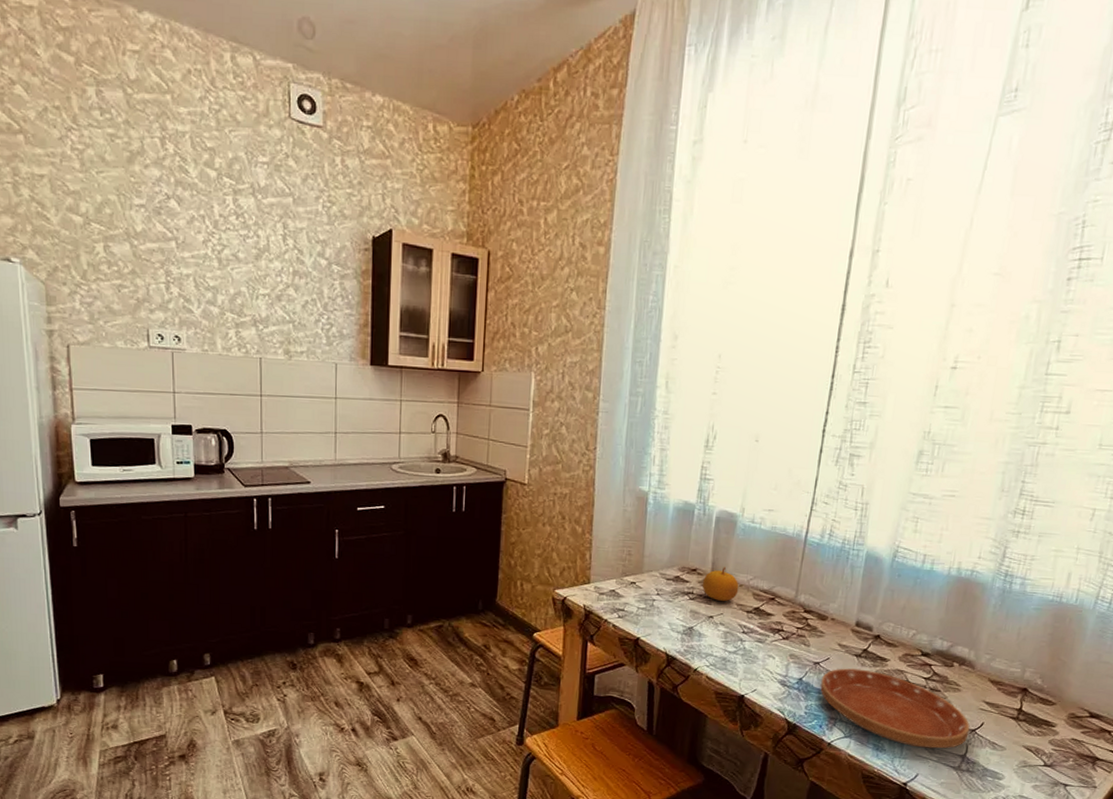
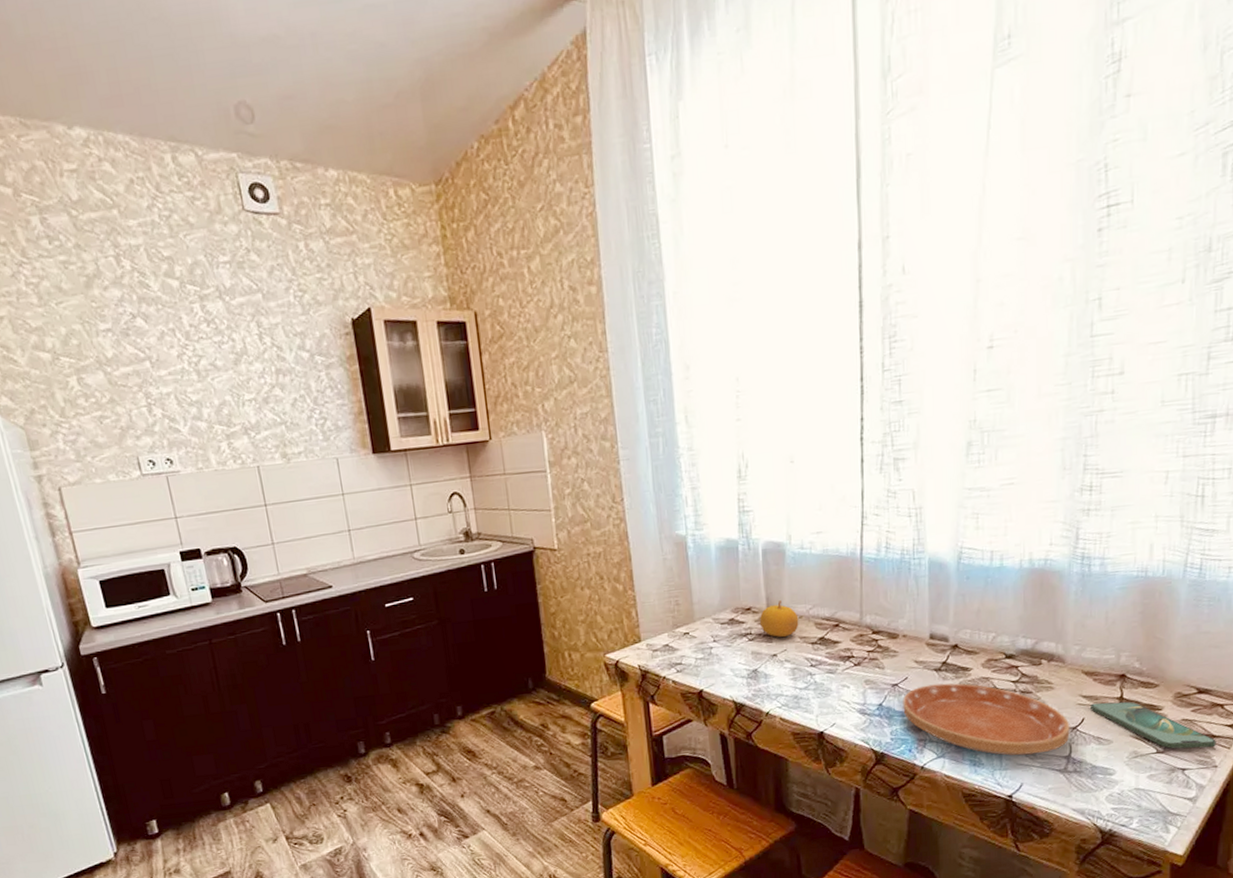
smartphone: none [991,710,1099,769] -> present [1091,701,1216,749]

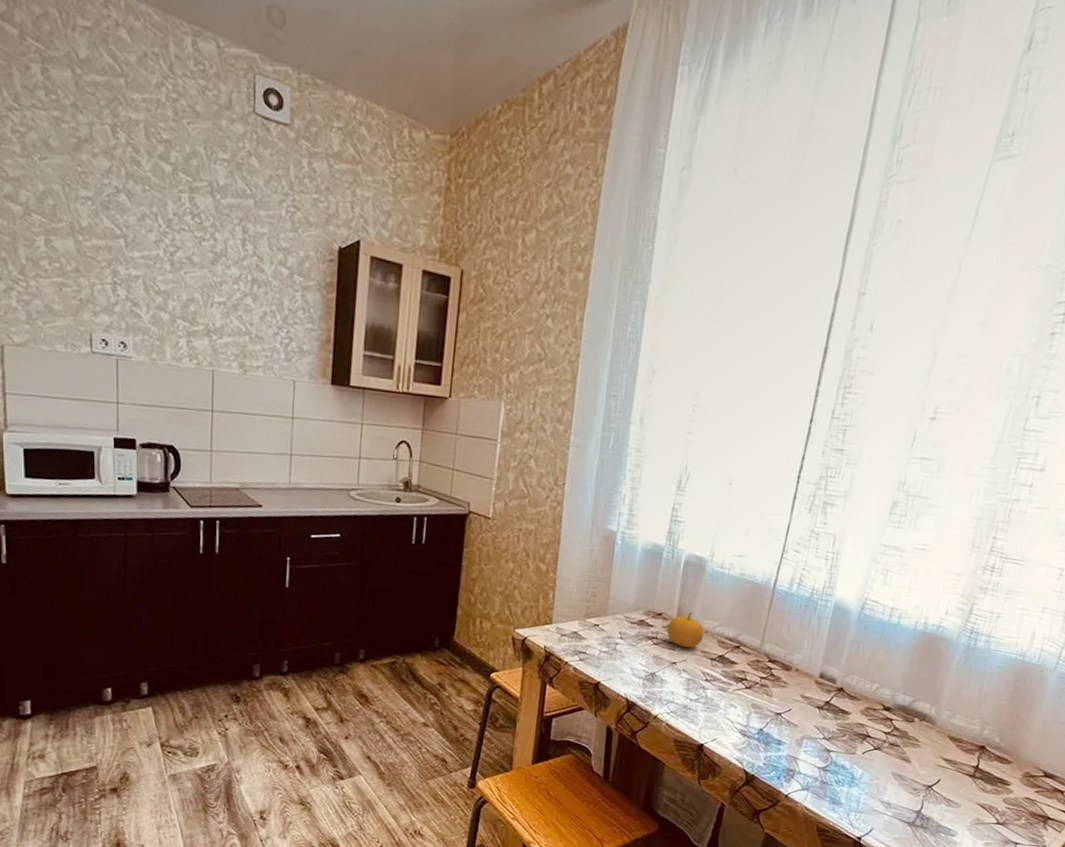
saucer: present [903,683,1070,756] -> none [780,720,927,804]
smartphone: present [1091,701,1216,749] -> none [948,767,1051,829]

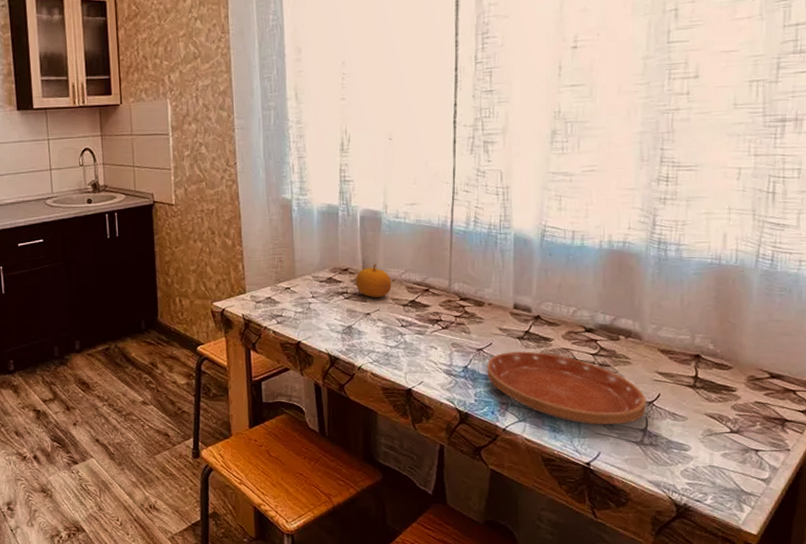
saucer: none [780,720,927,804] -> present [487,351,647,425]

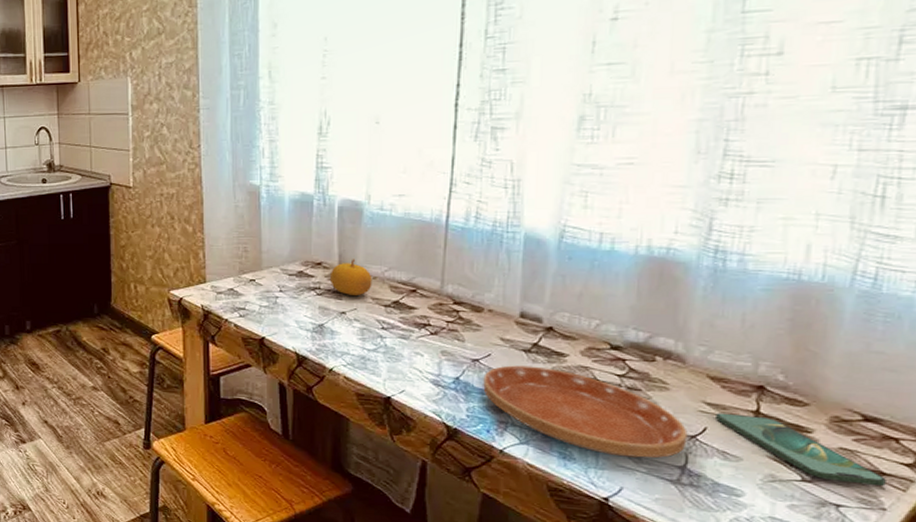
smartphone: none [666,380,789,432] -> present [716,413,886,487]

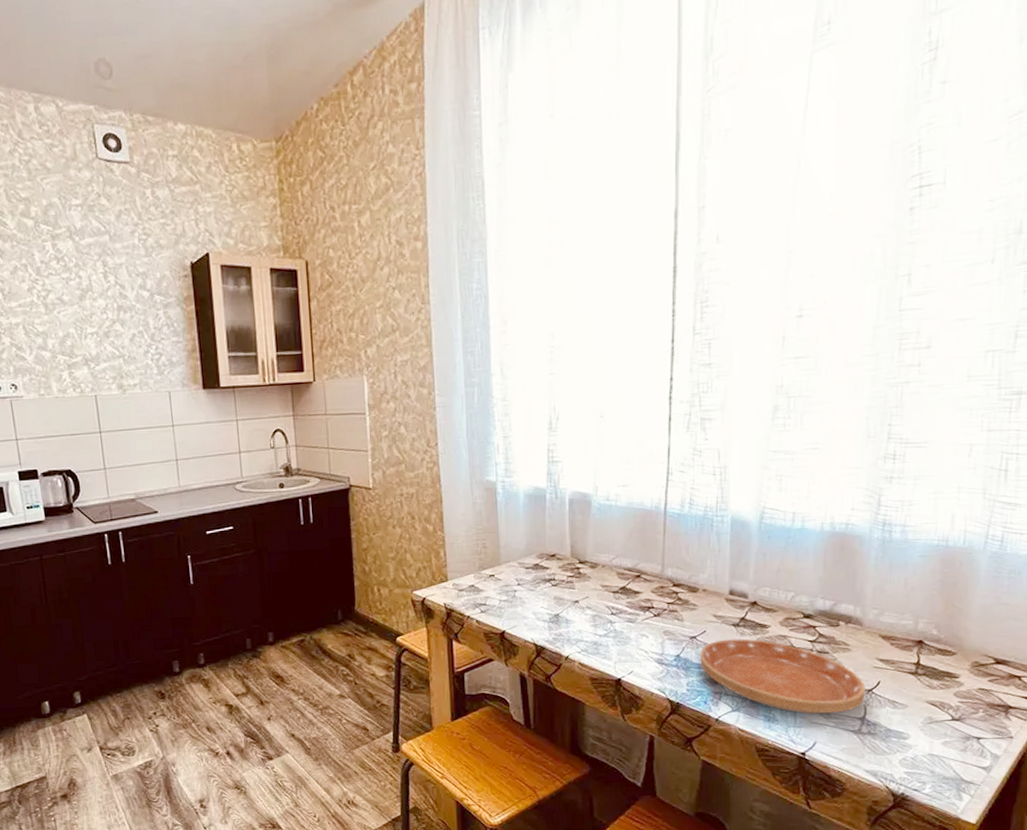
fruit: present [331,259,373,295] -> none [564,549,602,584]
smartphone: present [716,413,886,487] -> none [887,667,1013,719]

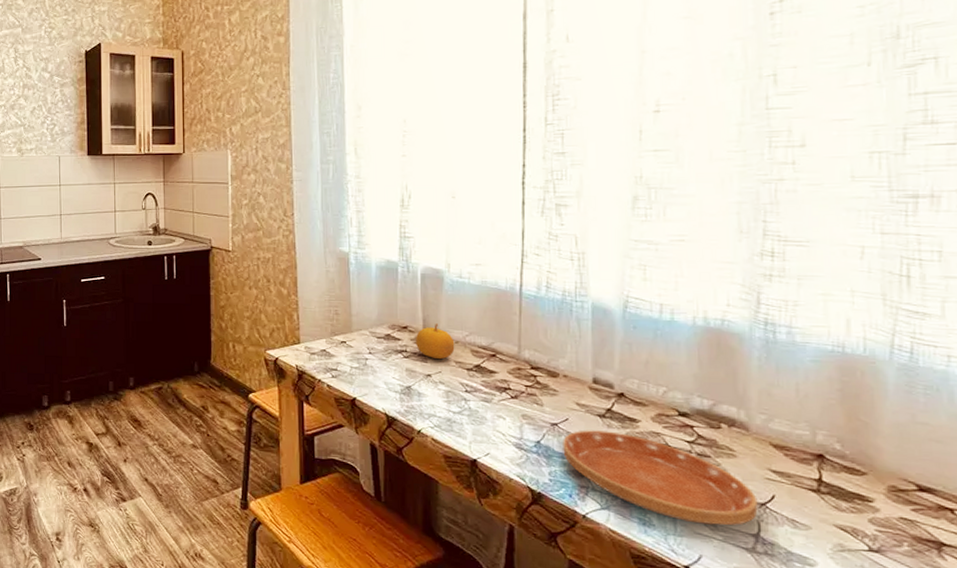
fruit: none [564,549,602,584] -> present [416,324,455,359]

